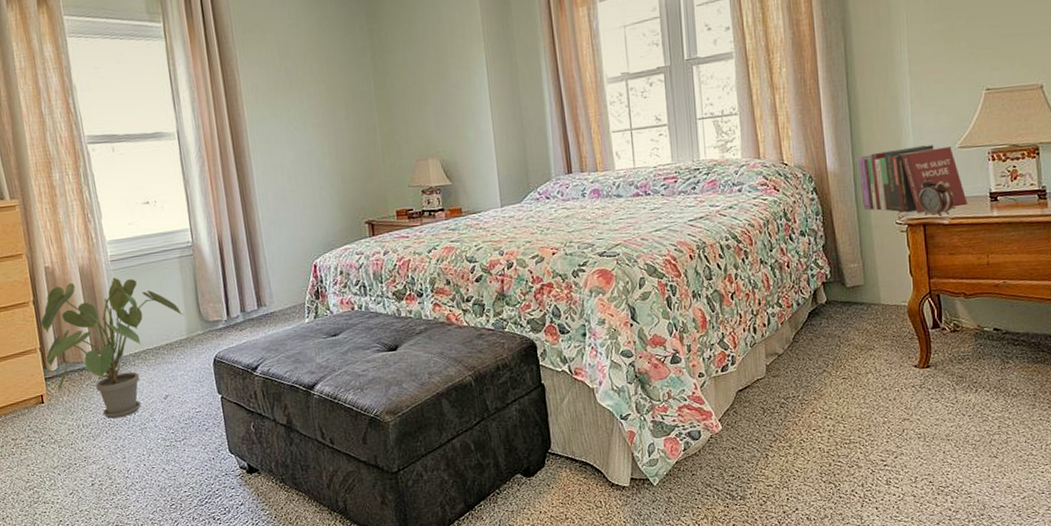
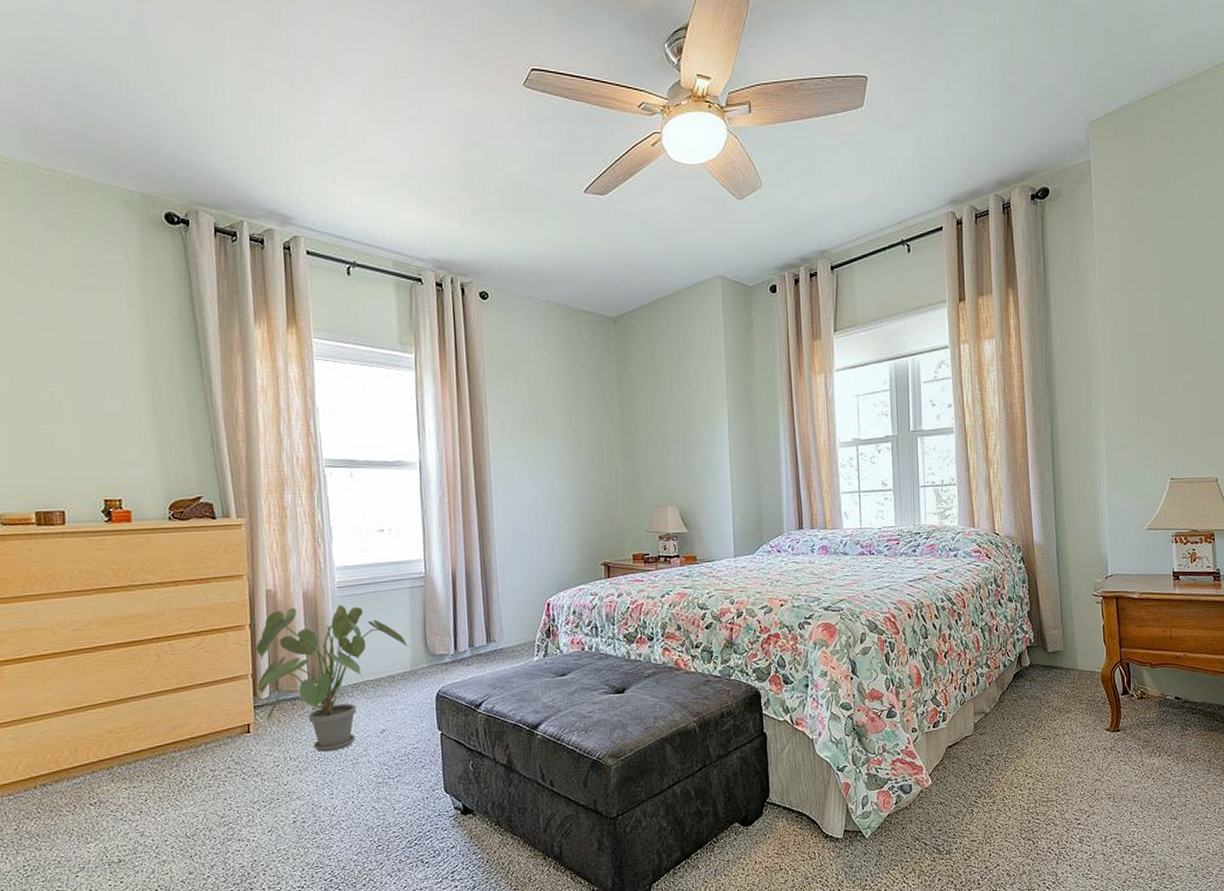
books: present [858,144,968,213] -> none [1061,525,1154,587]
alarm clock: present [918,174,954,217] -> none [1112,552,1142,592]

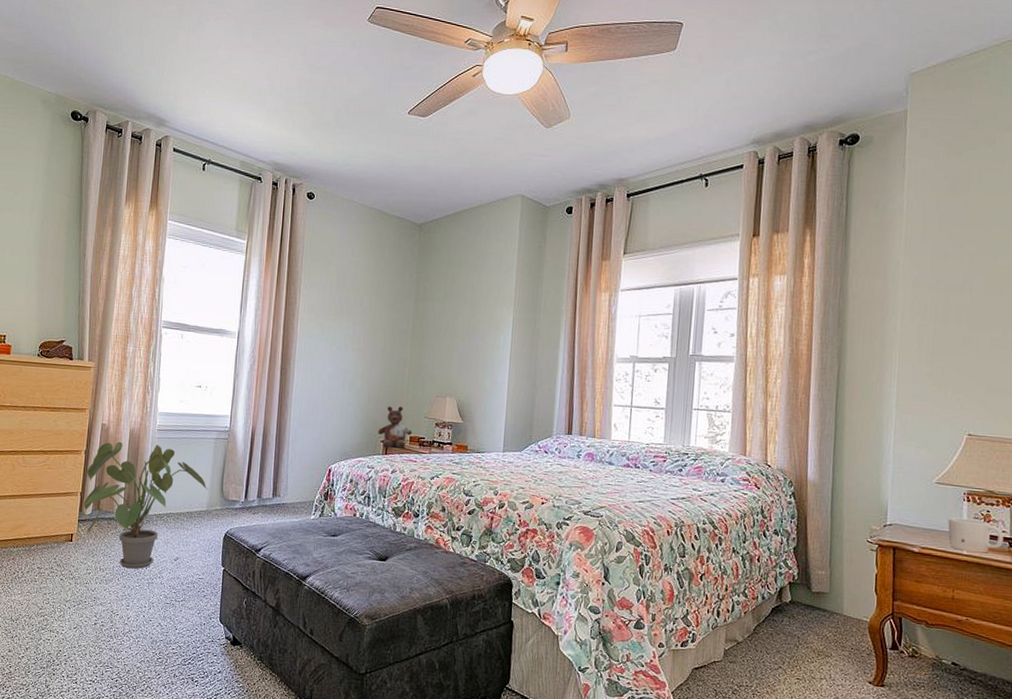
stuffed bear: none [596,522,635,571] -> present [377,406,412,449]
mug: none [1161,559,1208,591] -> present [948,517,1004,553]

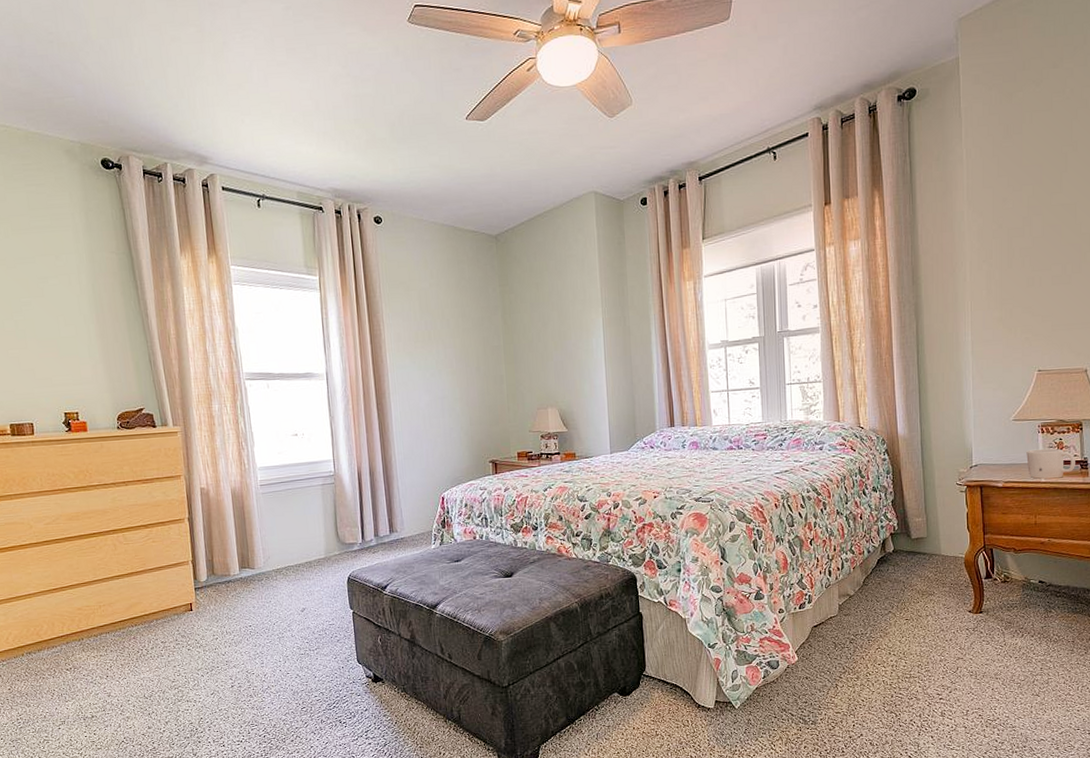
house plant: present [82,441,209,569] -> none [194,500,324,627]
stuffed bear: present [377,406,412,449] -> none [484,423,519,468]

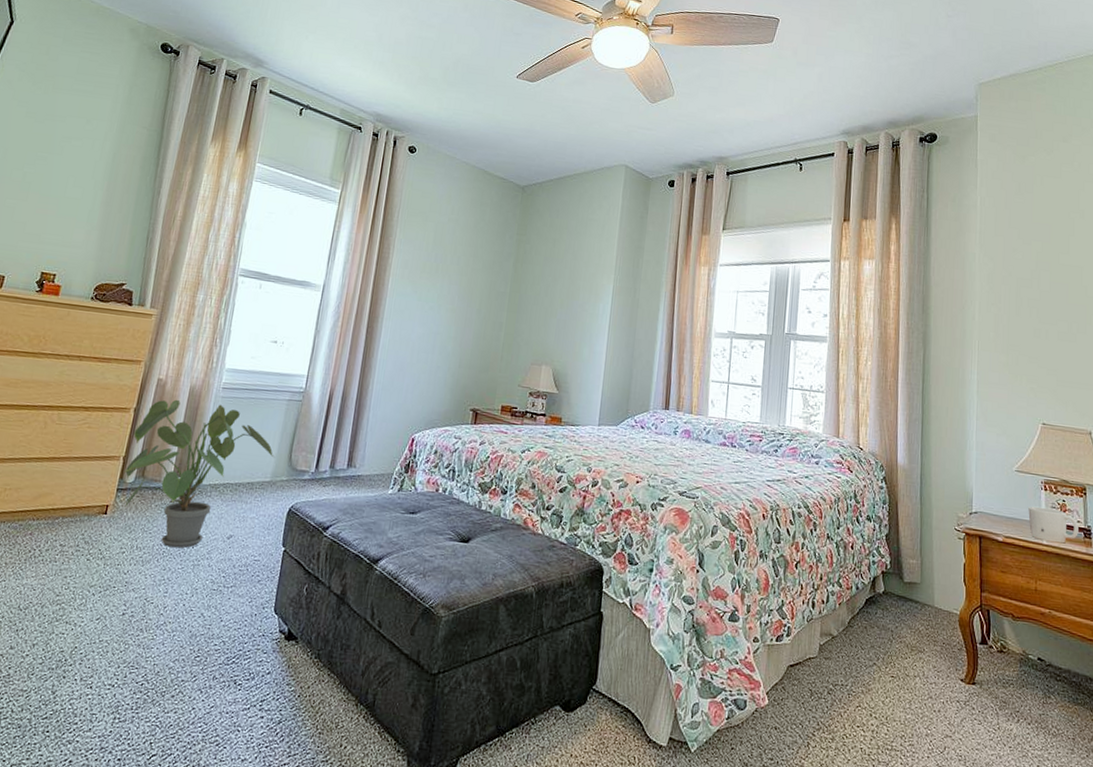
house plant: none [194,500,324,627] -> present [122,399,275,549]

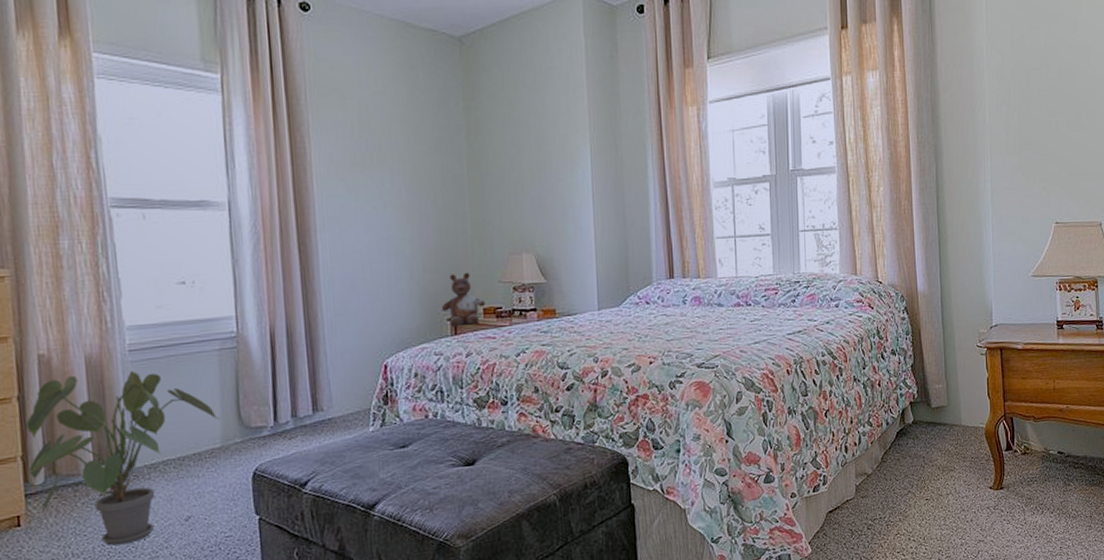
stuffed bear: none [467,372,505,418] -> present [441,272,486,327]
mug: present [1028,506,1079,544] -> none [1045,307,1091,341]

